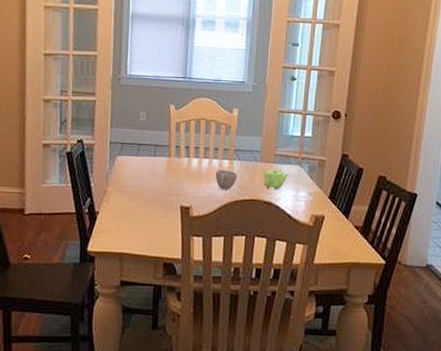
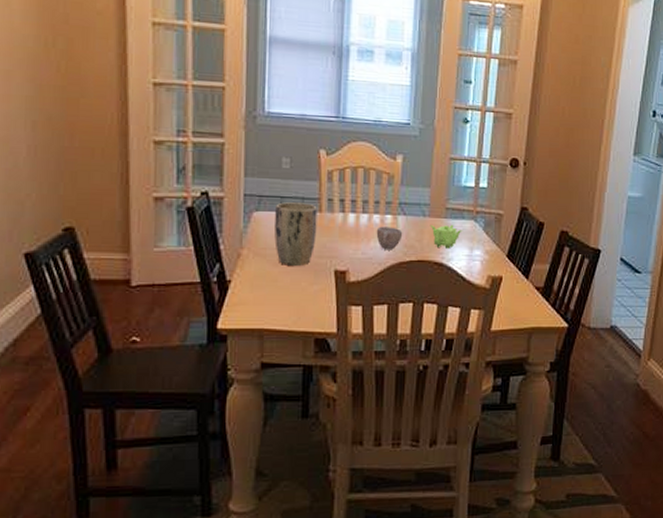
plant pot: none [133,148,167,201] -> present [274,202,317,266]

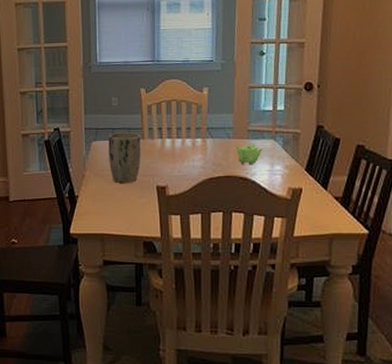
cup: present [376,226,403,250] -> none [189,148,211,168]

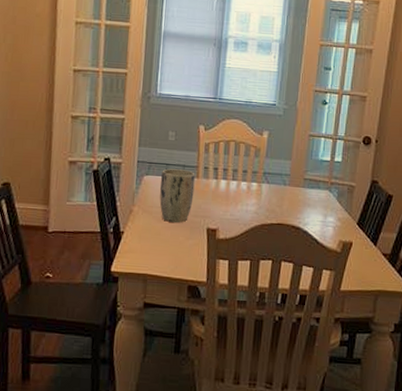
teapot: present [234,144,265,165] -> none [289,193,319,215]

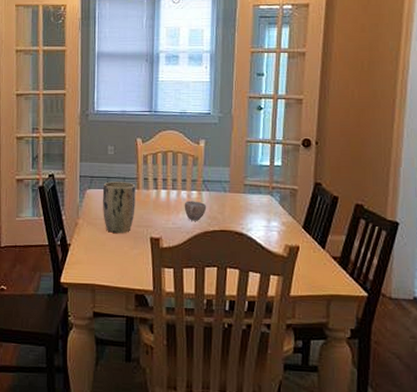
cup: none [243,192,266,214] -> present [184,201,207,221]

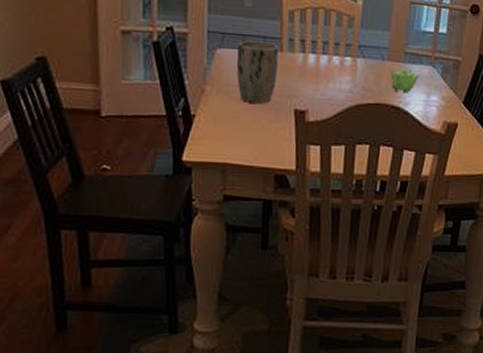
cup: present [184,201,207,221] -> none [335,68,362,92]
teapot: none [230,199,261,220] -> present [388,69,422,93]

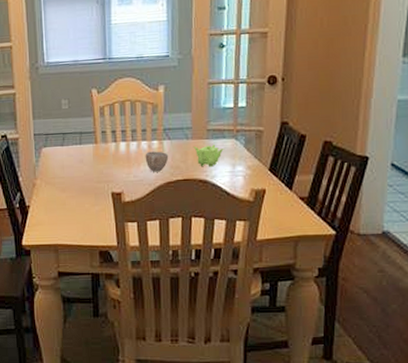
plant pot: present [237,40,279,104] -> none [59,137,94,191]
cup: none [335,68,362,92] -> present [145,151,169,172]

